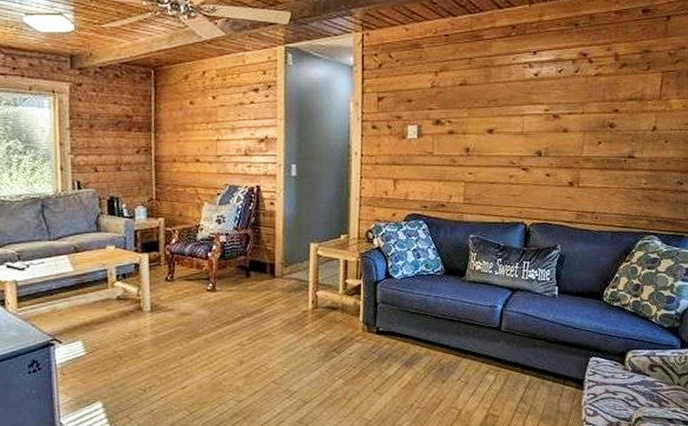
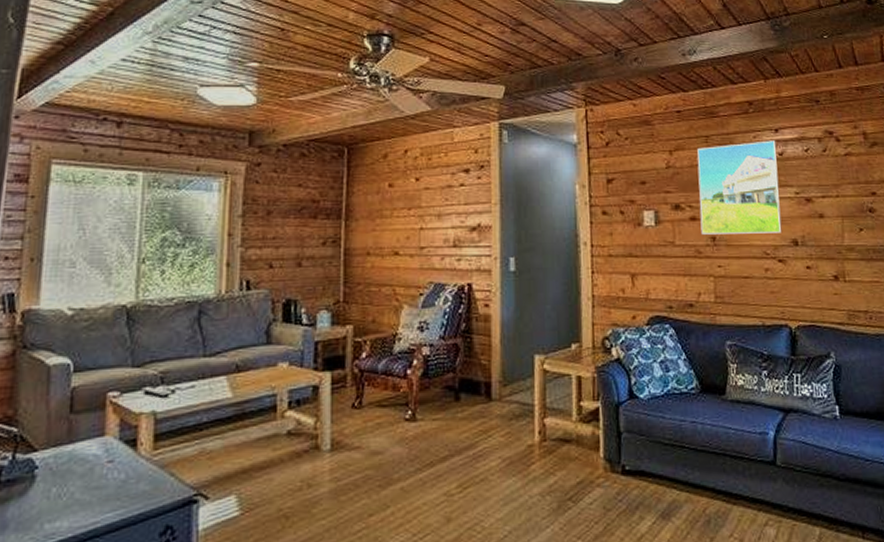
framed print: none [457,62,533,146] -> present [697,140,782,235]

